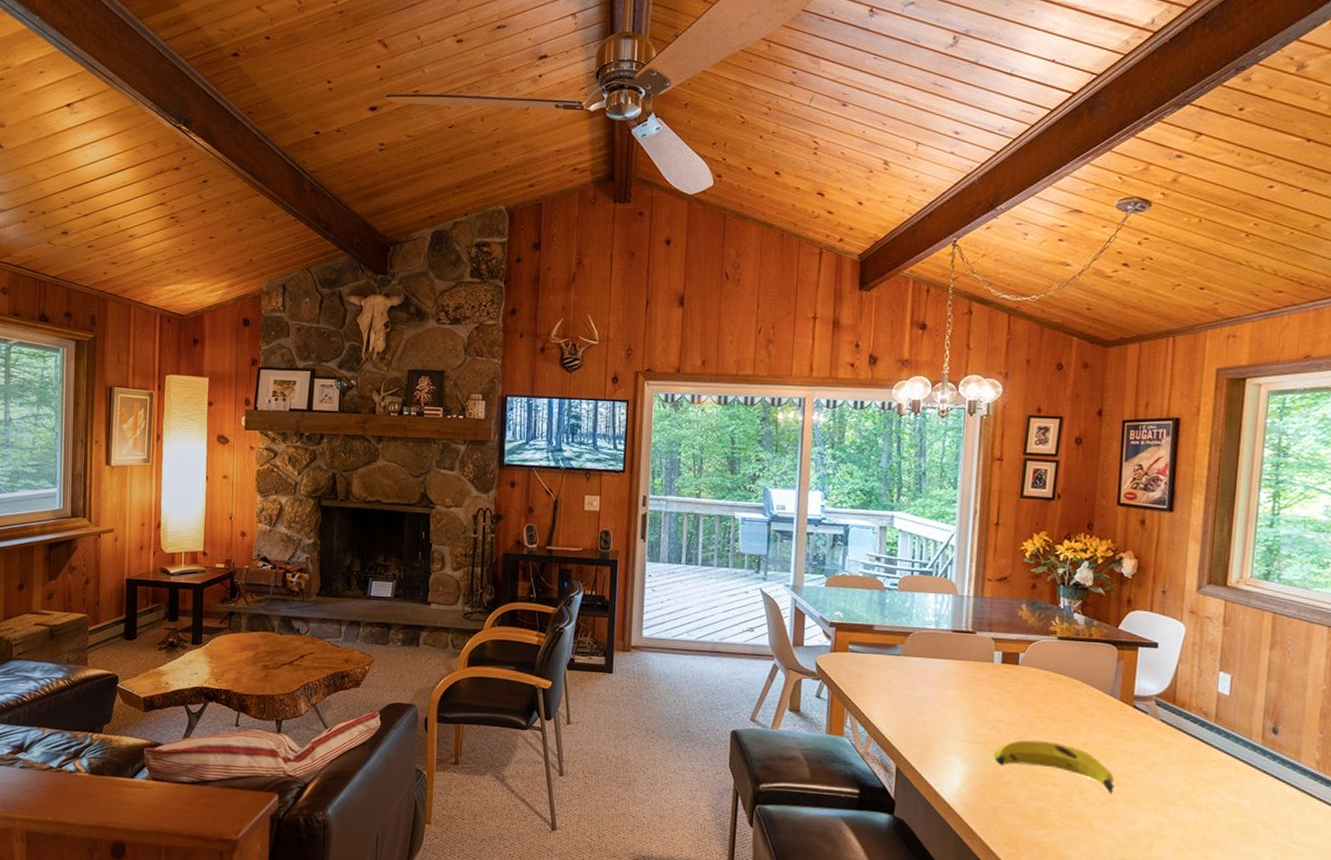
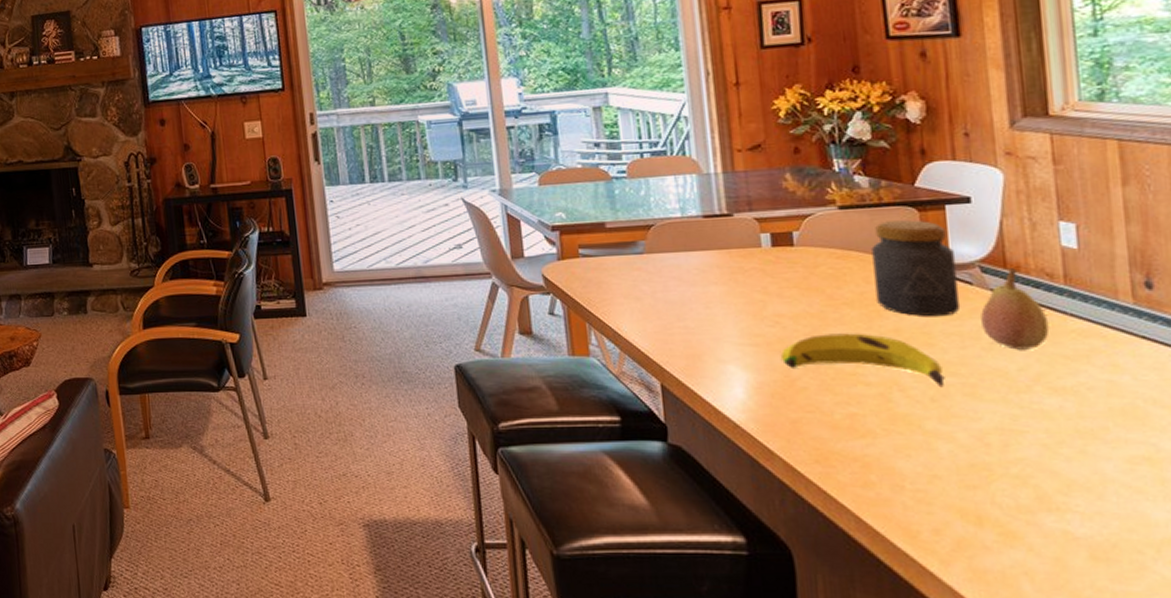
jar: none [1074,654,1140,737] -> present [872,220,961,317]
fruit: none [1149,704,1199,771] -> present [981,268,1050,350]

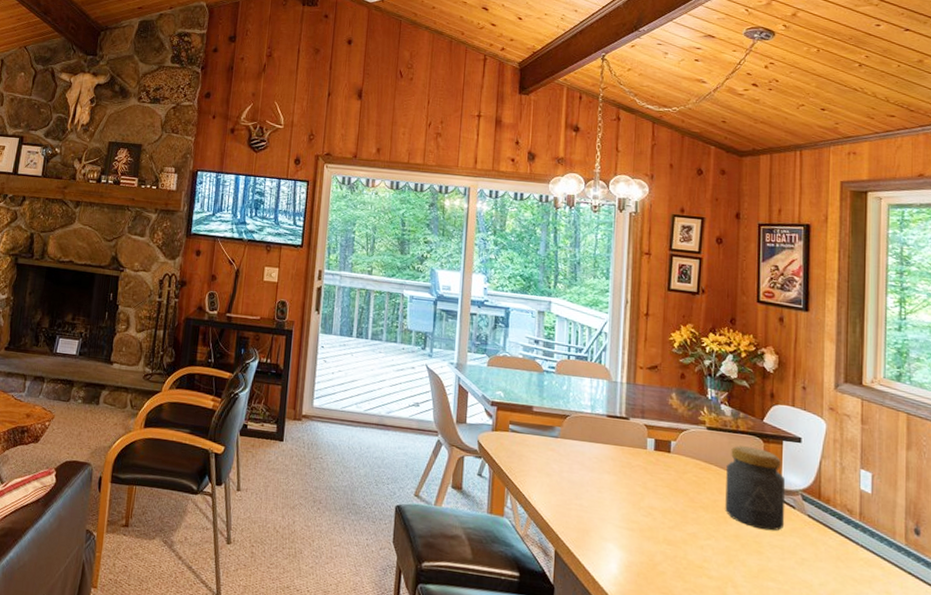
banana: present [780,333,945,388] -> none [648,529,767,590]
fruit: present [981,268,1050,350] -> none [798,500,845,569]

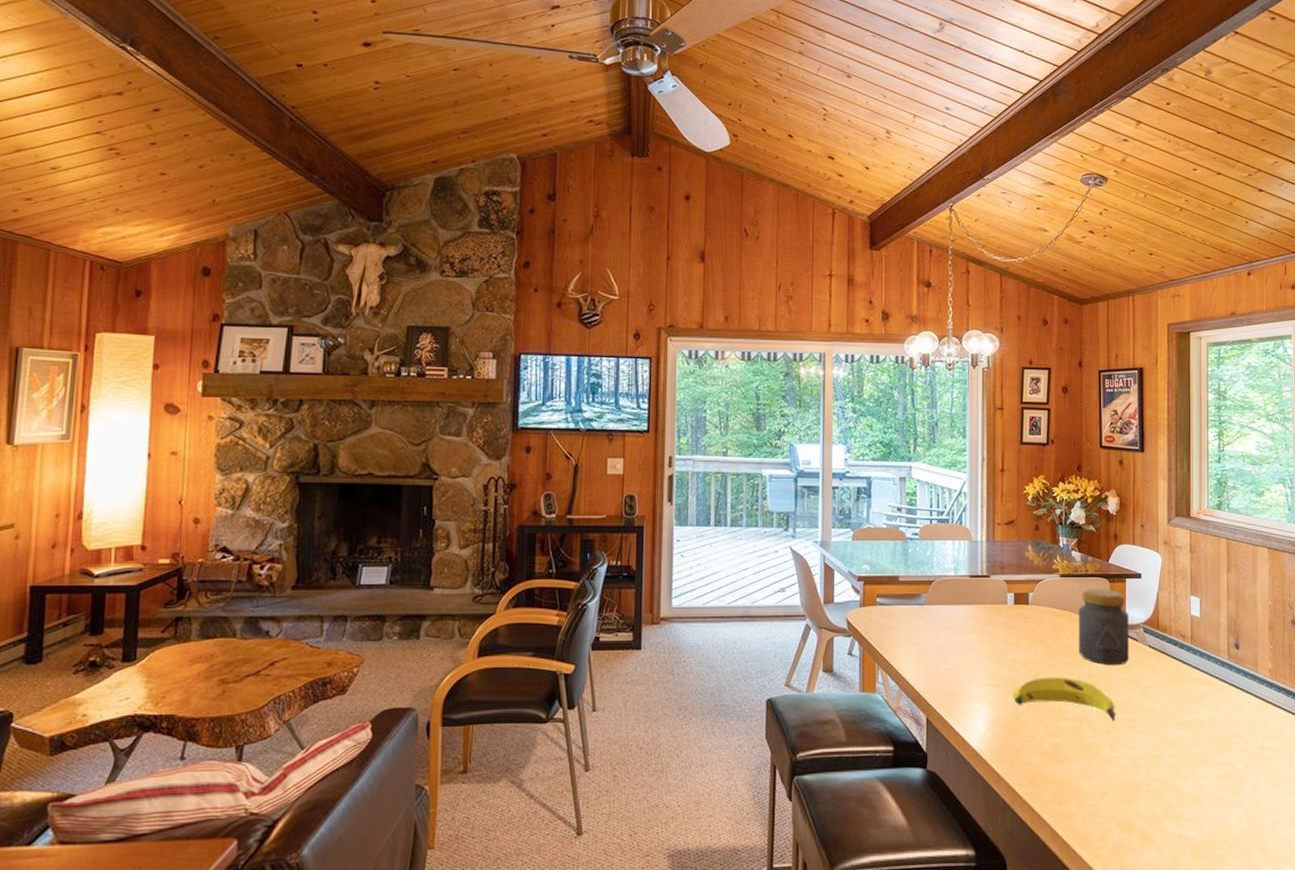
banana: none [648,529,767,590] -> present [1012,677,1116,722]

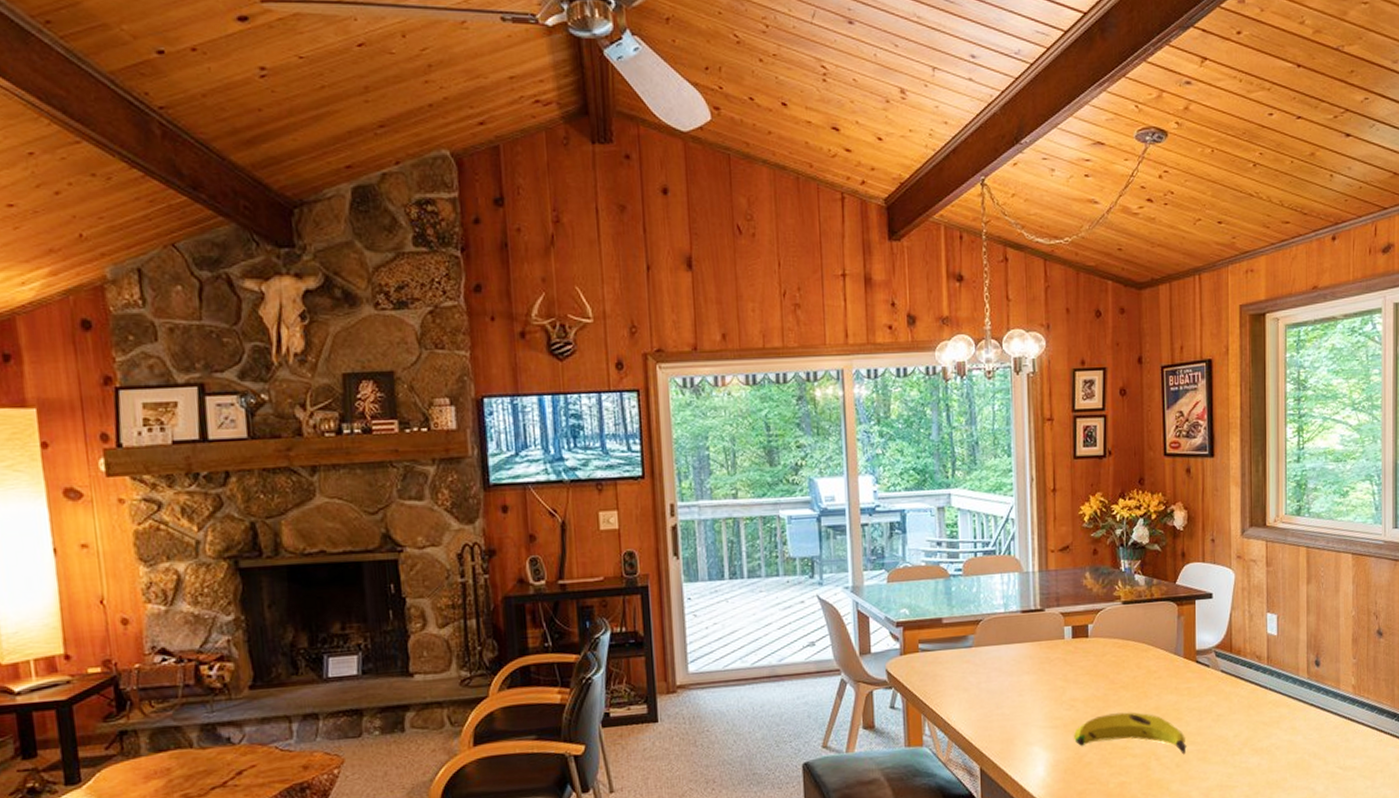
jar: present [1079,589,1130,666] -> none [1144,613,1201,696]

